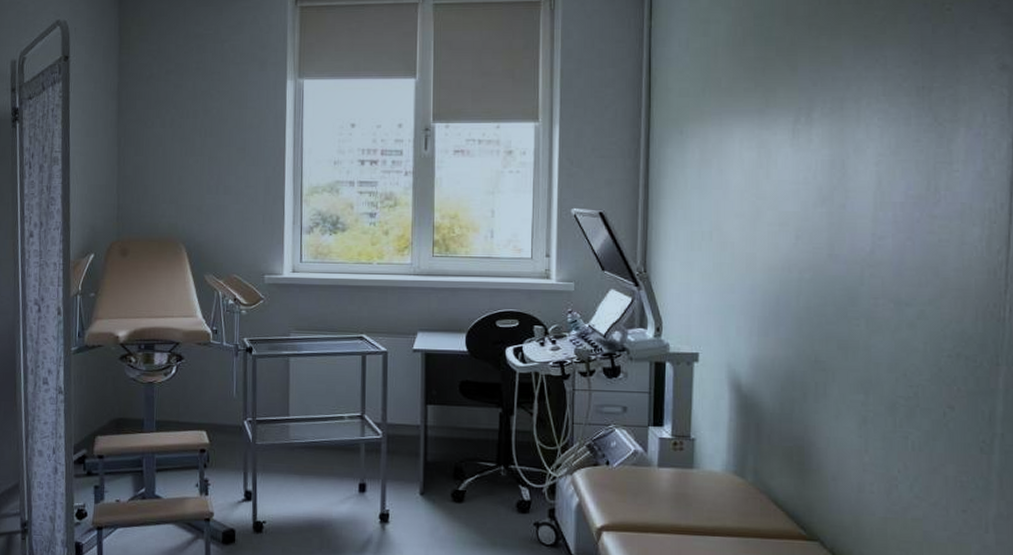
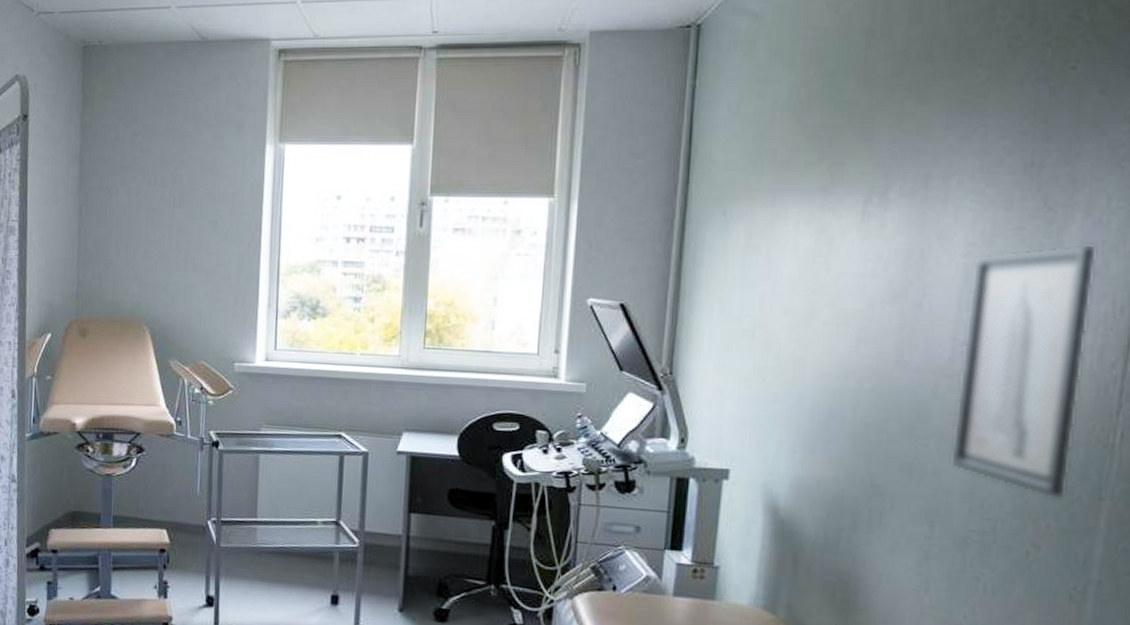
wall art: none [877,152,979,366] -> present [949,243,1098,500]

